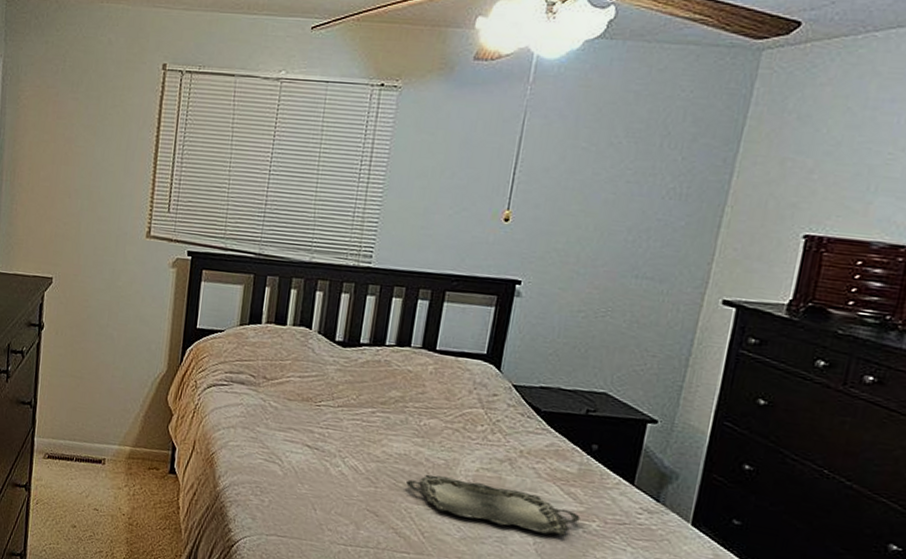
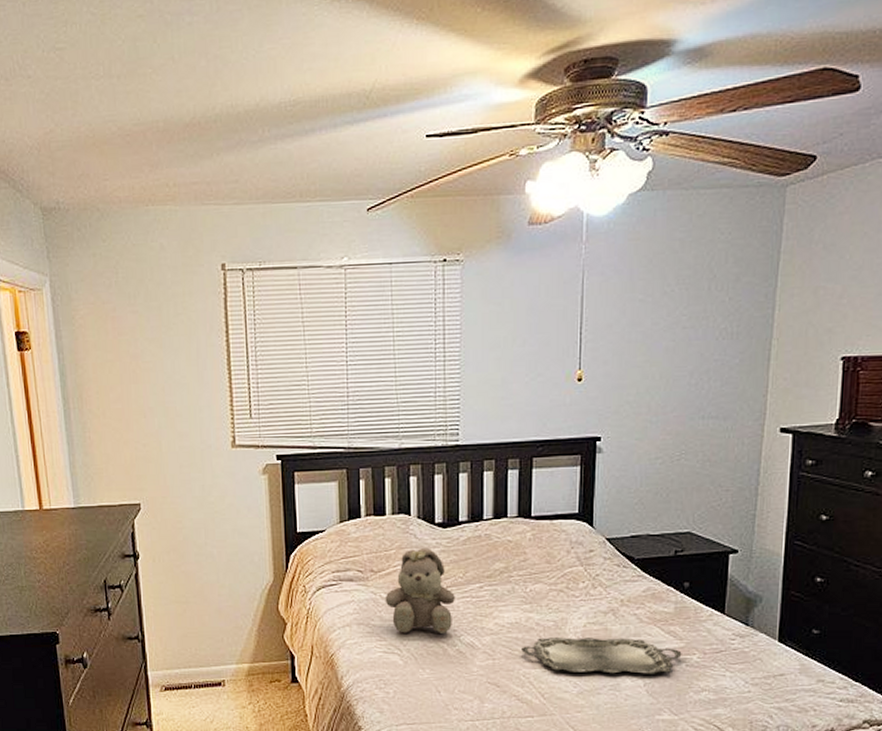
teddy bear: none [273,363,345,452] -> present [385,549,455,633]

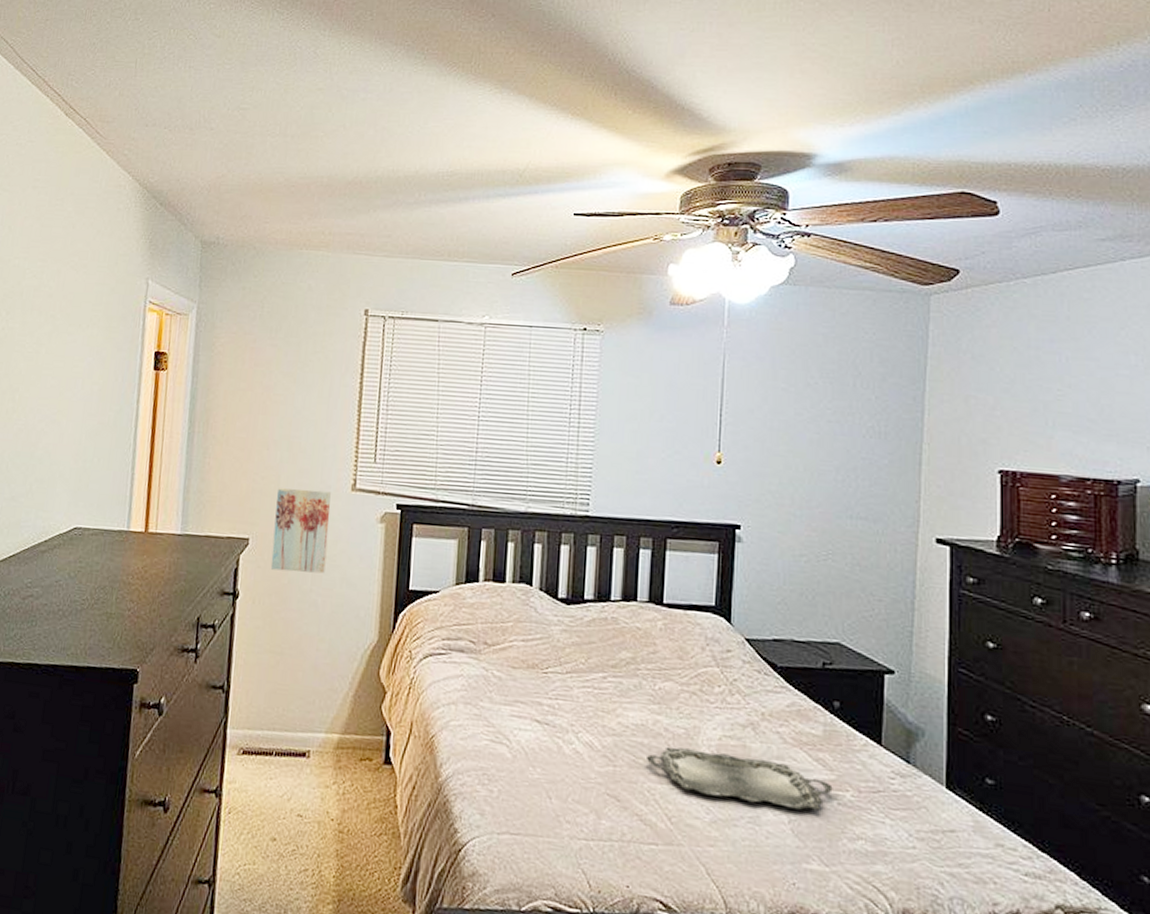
wall art: none [160,451,216,529] -> present [270,488,331,574]
teddy bear: present [385,549,455,633] -> none [497,624,575,727]

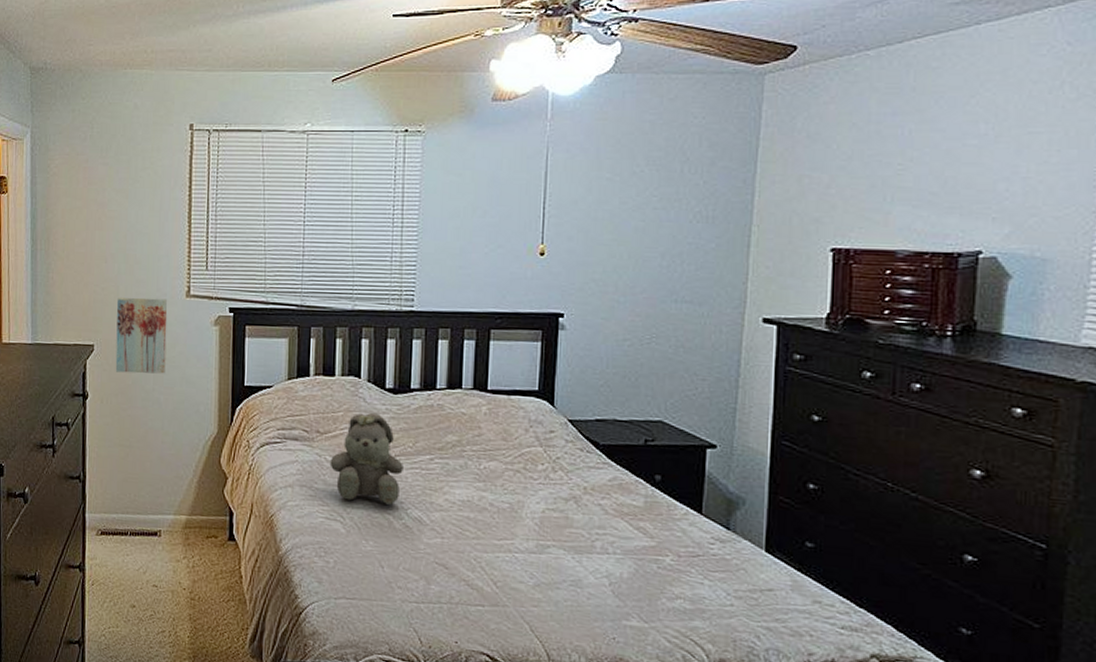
teddy bear: none [497,624,575,727] -> present [329,413,403,505]
serving tray: present [647,746,833,811] -> none [473,519,653,574]

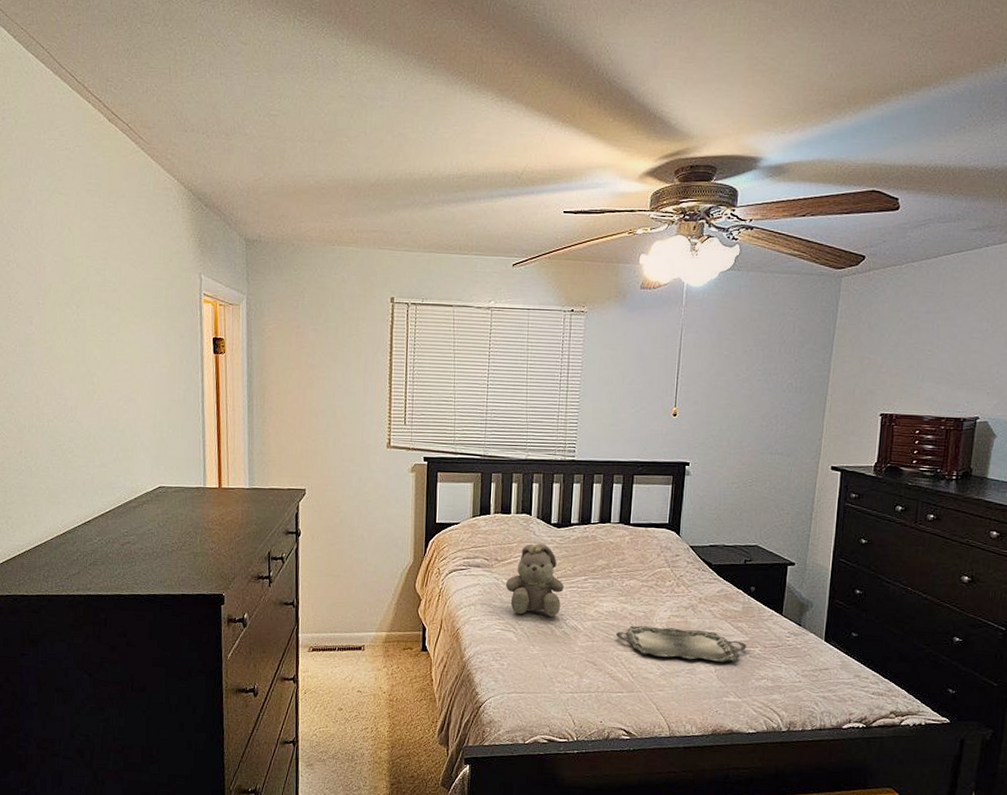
wall art: present [115,297,168,374] -> none [325,448,371,514]
serving tray: none [473,519,653,574] -> present [616,625,747,662]

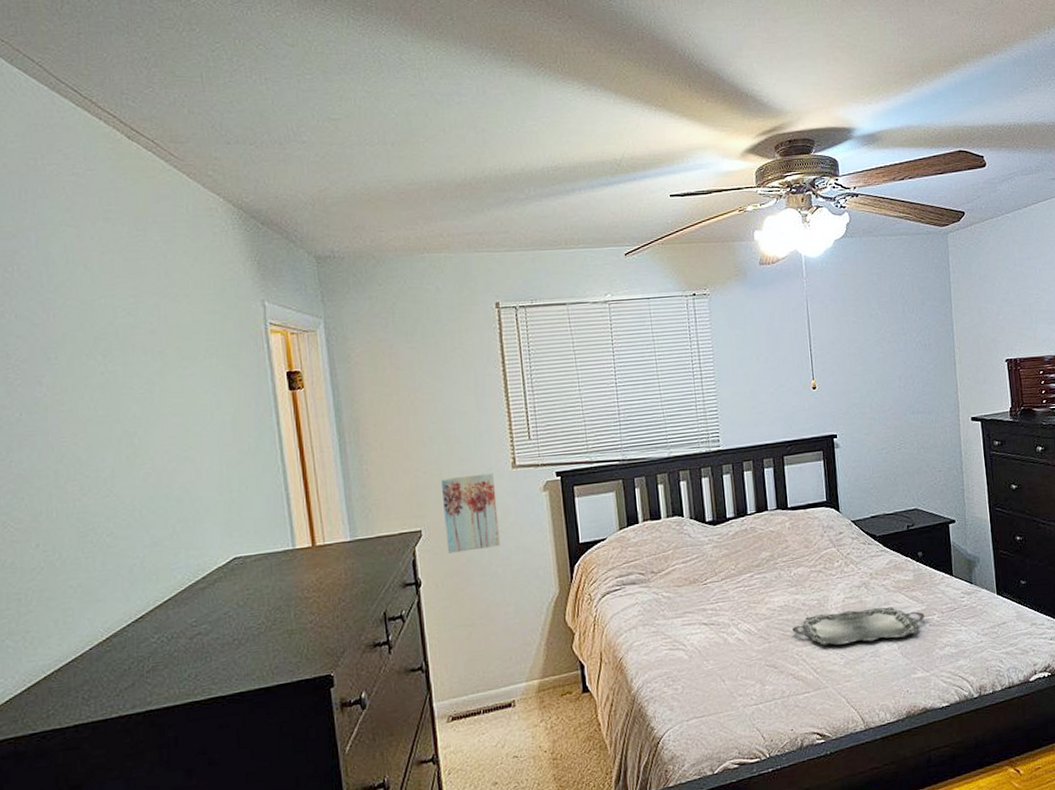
wall art: none [325,448,371,514] -> present [440,473,500,554]
teddy bear: present [505,543,564,617] -> none [666,546,730,629]

